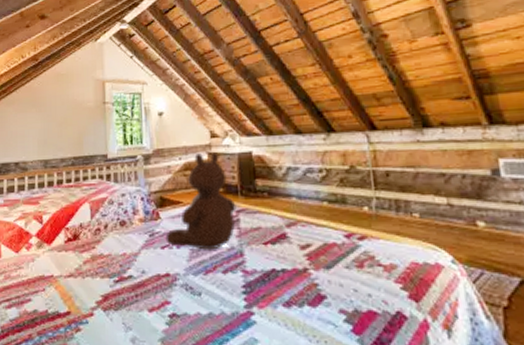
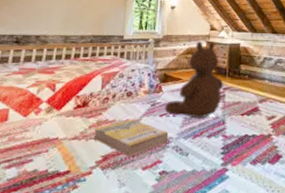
book: none [90,253,175,297] -> present [93,119,169,157]

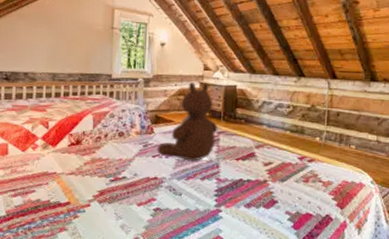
book: present [93,119,169,157] -> none [89,158,162,194]

